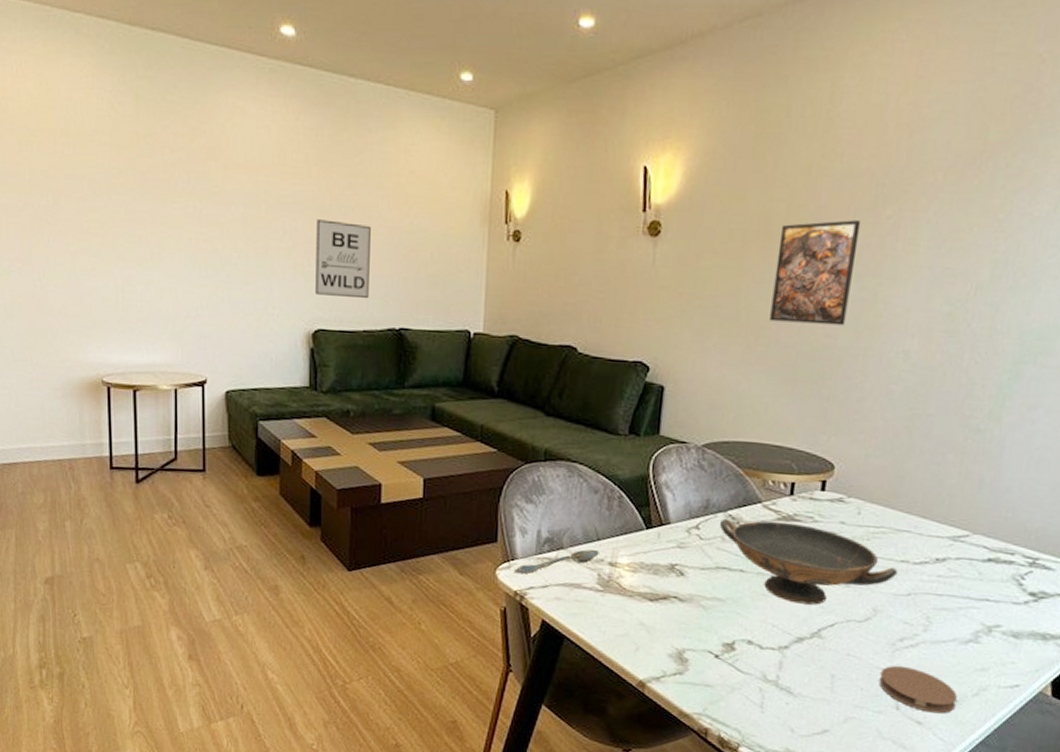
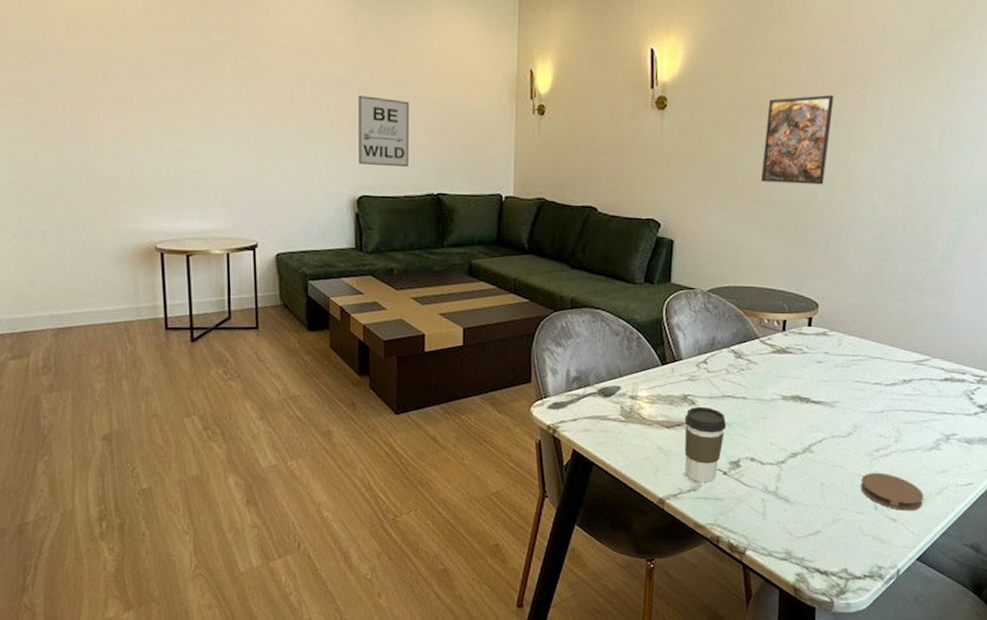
coffee cup: none [670,578,720,666] -> present [684,406,726,482]
decorative bowl: present [719,518,898,605] -> none [724,353,873,425]

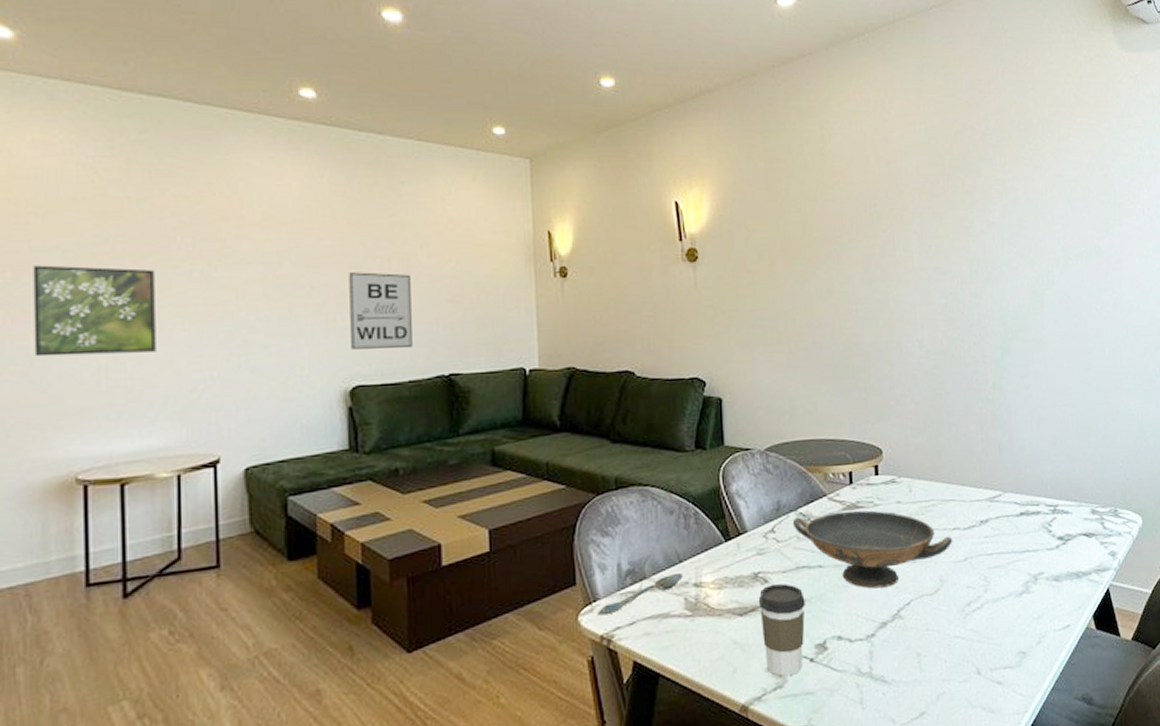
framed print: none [116,70,209,151] -> present [33,265,156,357]
decorative bowl: none [724,353,873,425] -> present [792,510,953,589]
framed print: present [761,95,834,185] -> none [800,235,867,327]
coaster: present [860,472,924,511] -> none [958,629,1025,671]

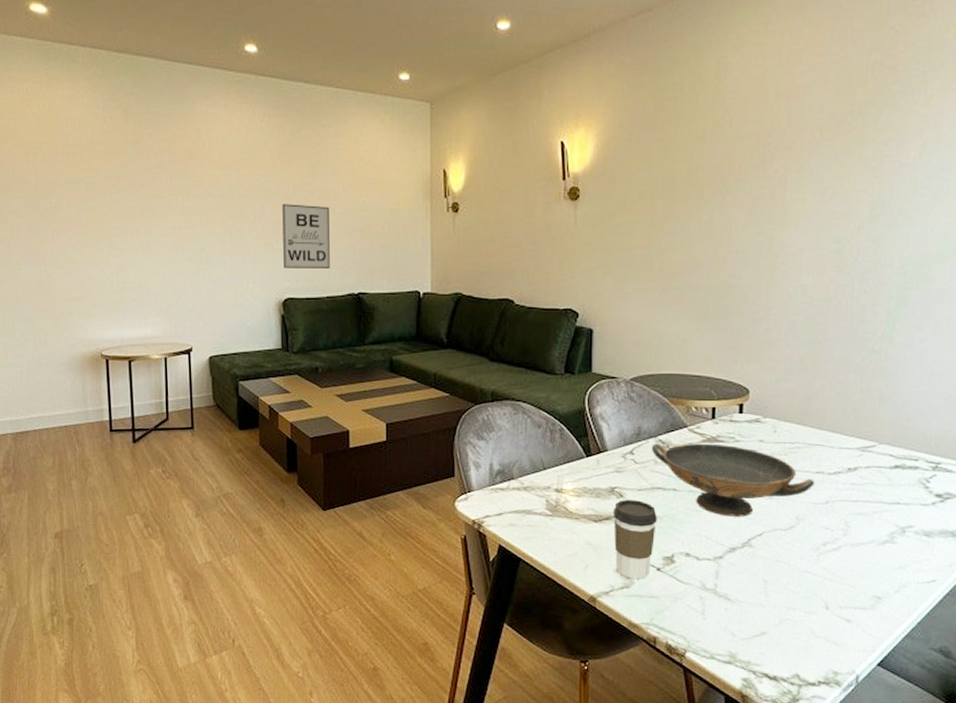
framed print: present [33,265,156,357] -> none [68,194,148,263]
spoon: present [598,573,683,616] -> none [471,479,546,504]

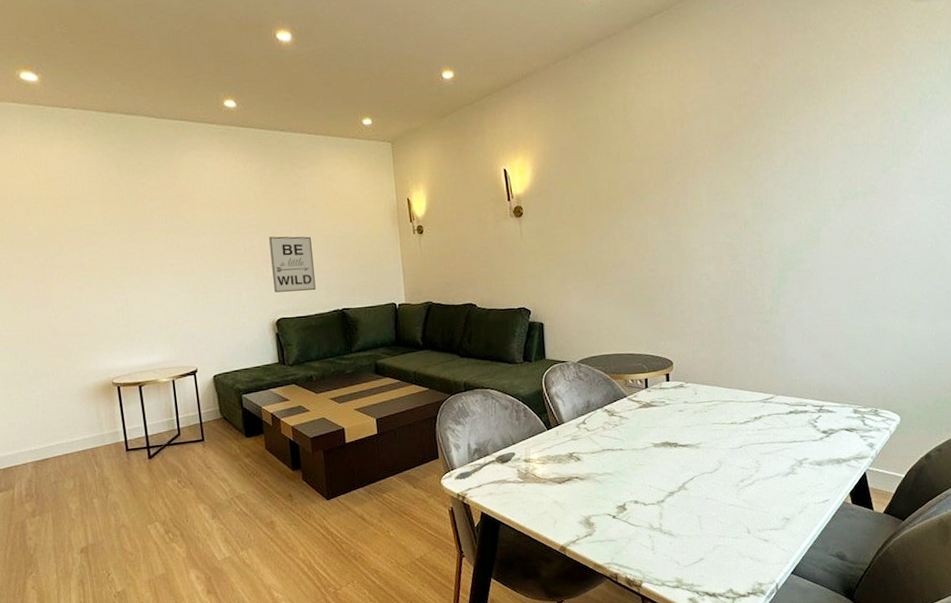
spoon: none [471,479,546,504] -> present [455,452,516,480]
coffee cup: present [613,499,657,579] -> none [573,461,609,527]
decorative bowl: present [651,443,815,517] -> none [599,408,731,467]

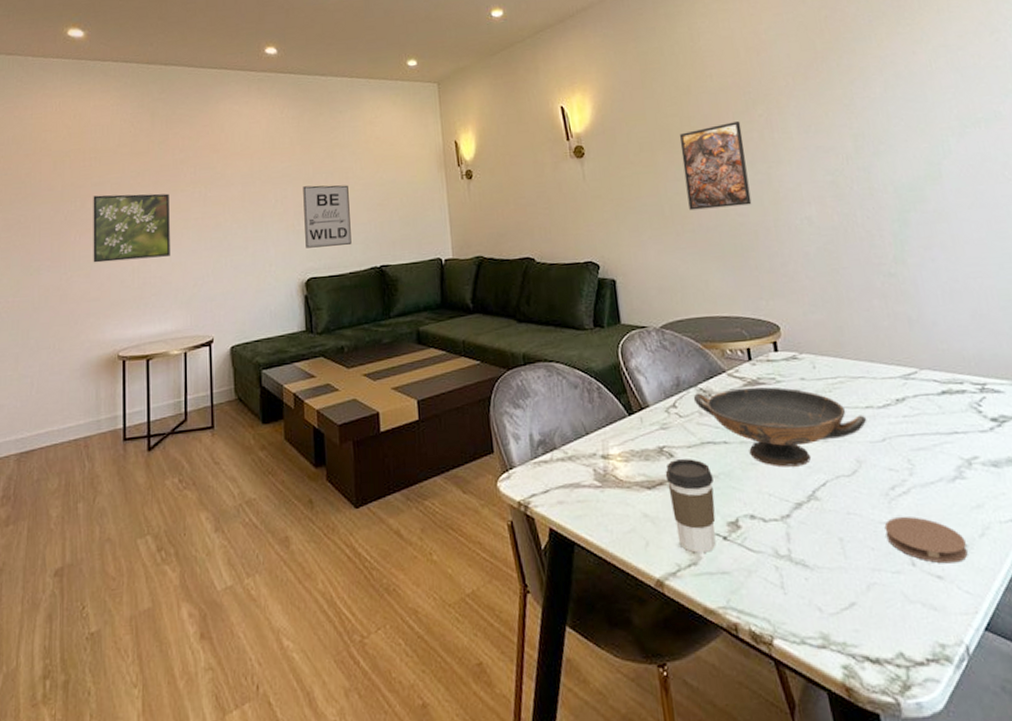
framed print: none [70,240,151,303] -> present [93,193,170,263]
spoon: present [455,452,516,480] -> none [514,445,591,483]
coffee cup: none [573,461,609,527] -> present [665,458,716,553]
decorative bowl: none [599,408,731,467] -> present [693,386,867,467]
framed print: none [606,188,662,266] -> present [679,121,752,211]
coaster: none [732,500,788,531] -> present [884,516,968,564]

